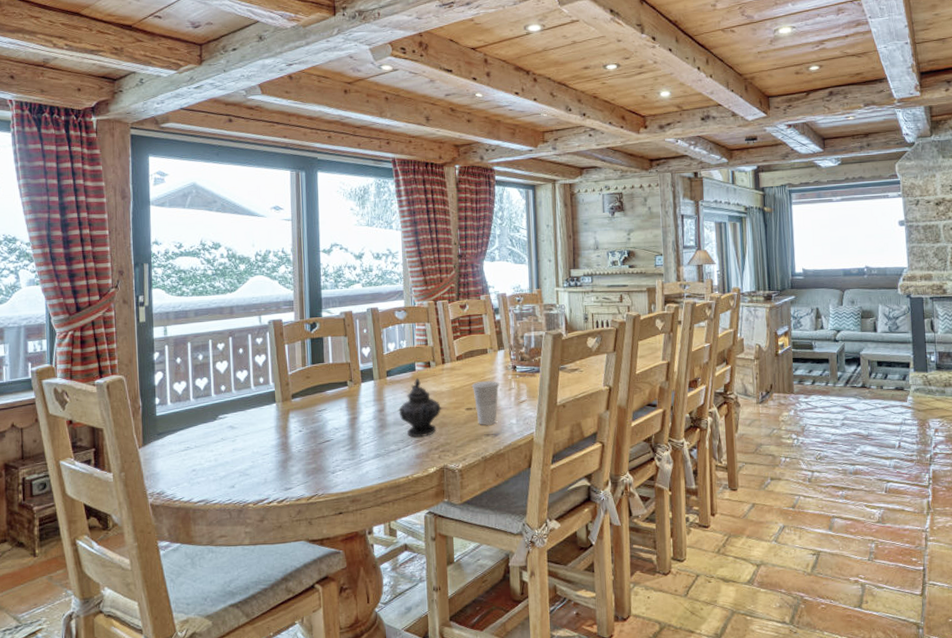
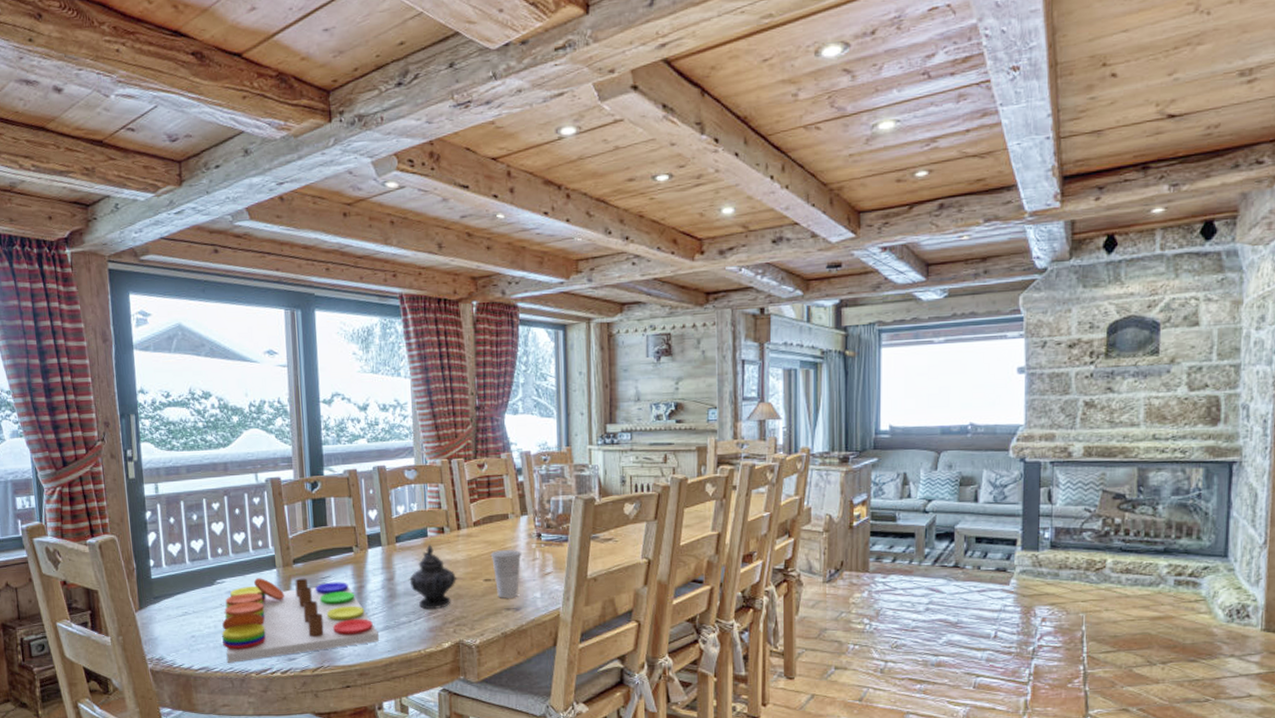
board game: none [222,411,370,495] -> present [222,578,379,663]

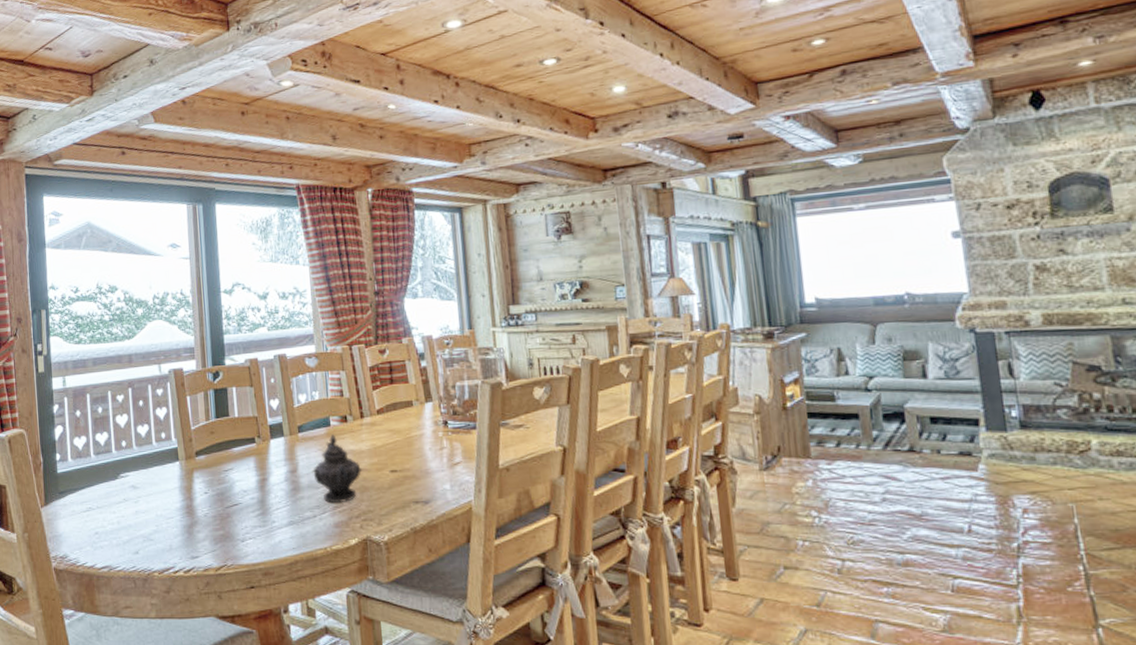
board game: present [222,578,379,663] -> none [125,471,283,561]
cup: present [490,550,522,598] -> none [395,438,429,491]

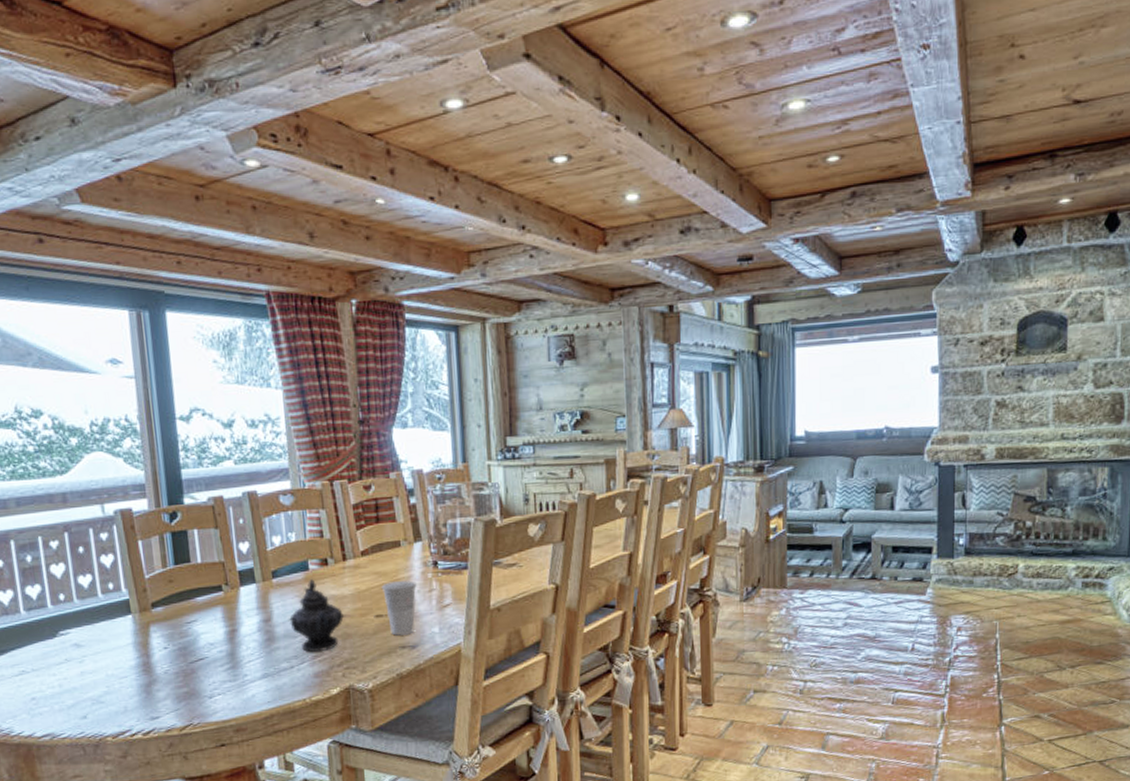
cup: none [395,438,429,491] -> present [381,581,417,636]

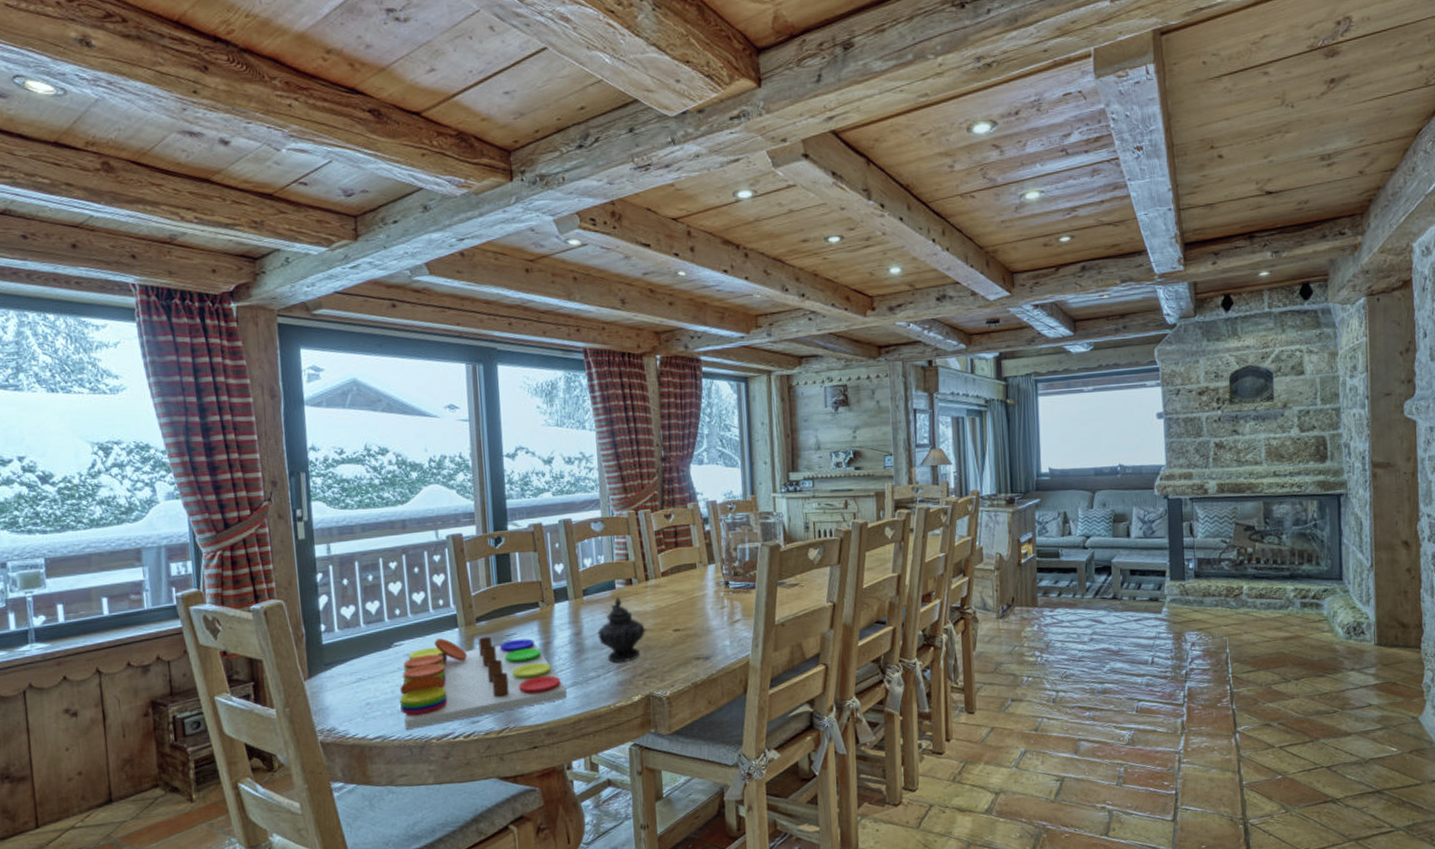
board game: none [68,624,257,727] -> present [400,636,567,730]
cup: present [381,581,417,636] -> none [679,599,710,648]

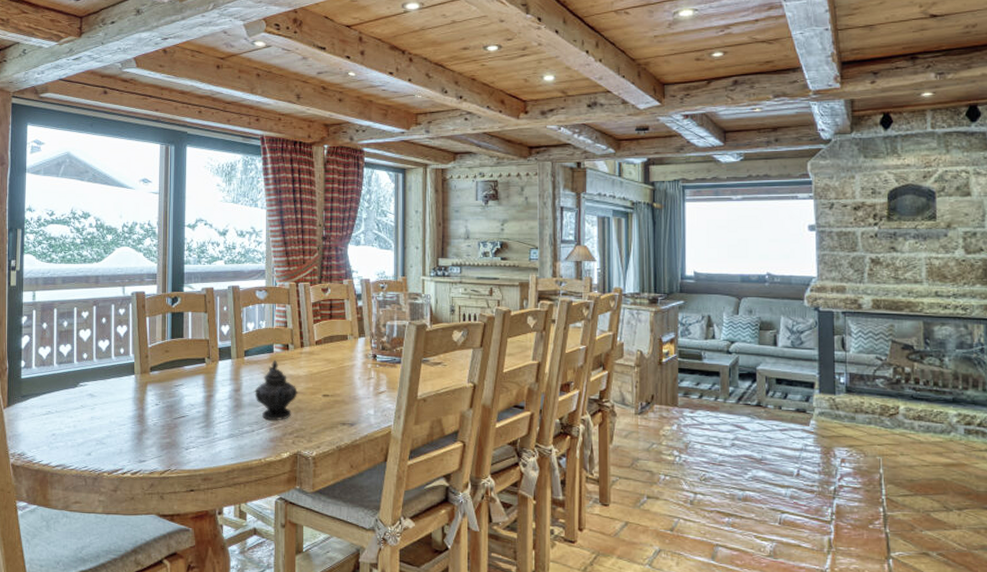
board game: present [400,636,567,730] -> none [80,383,223,462]

